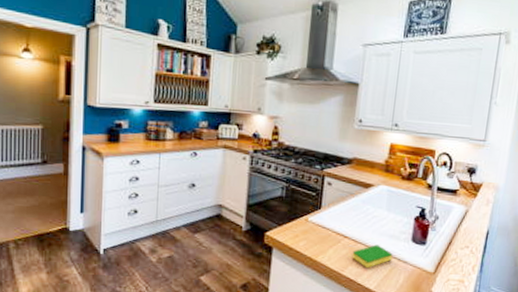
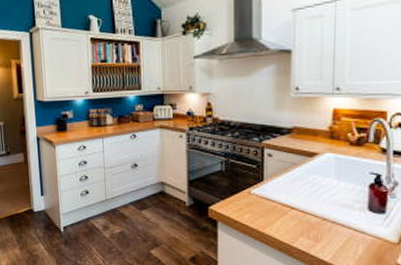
dish sponge: present [352,244,393,269] -> none [301,215,348,240]

